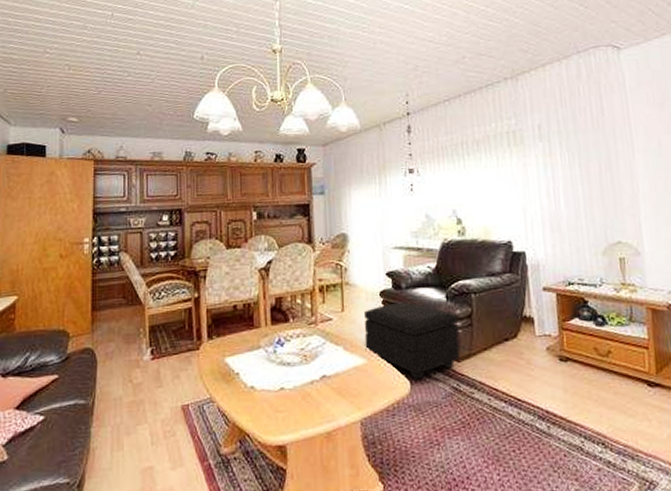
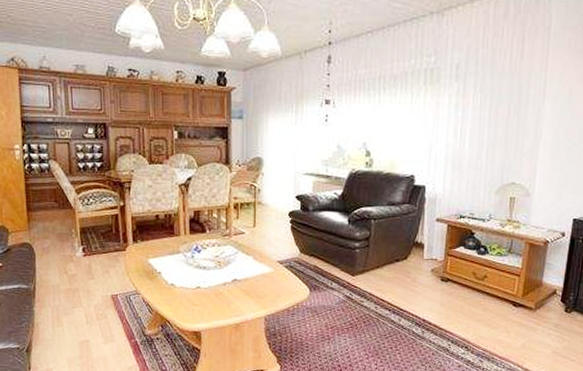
footstool: present [363,302,460,380] -> none [272,222,356,288]

